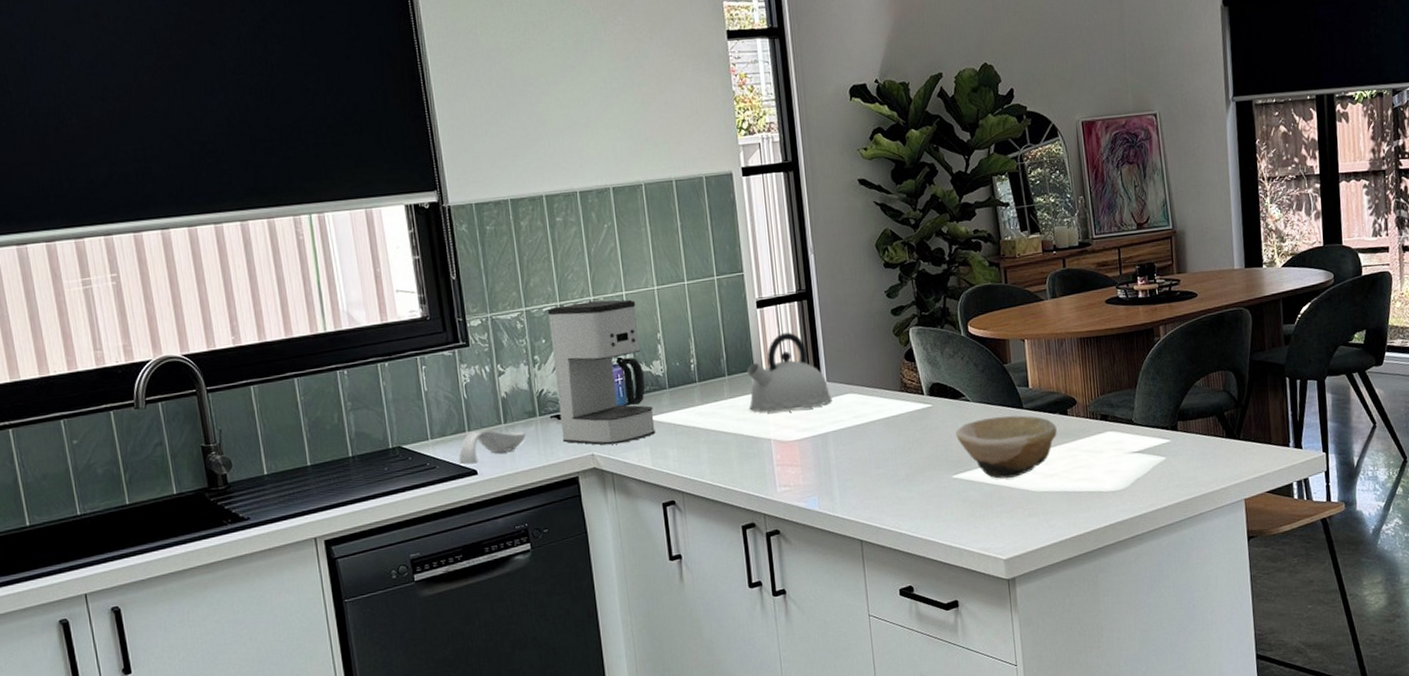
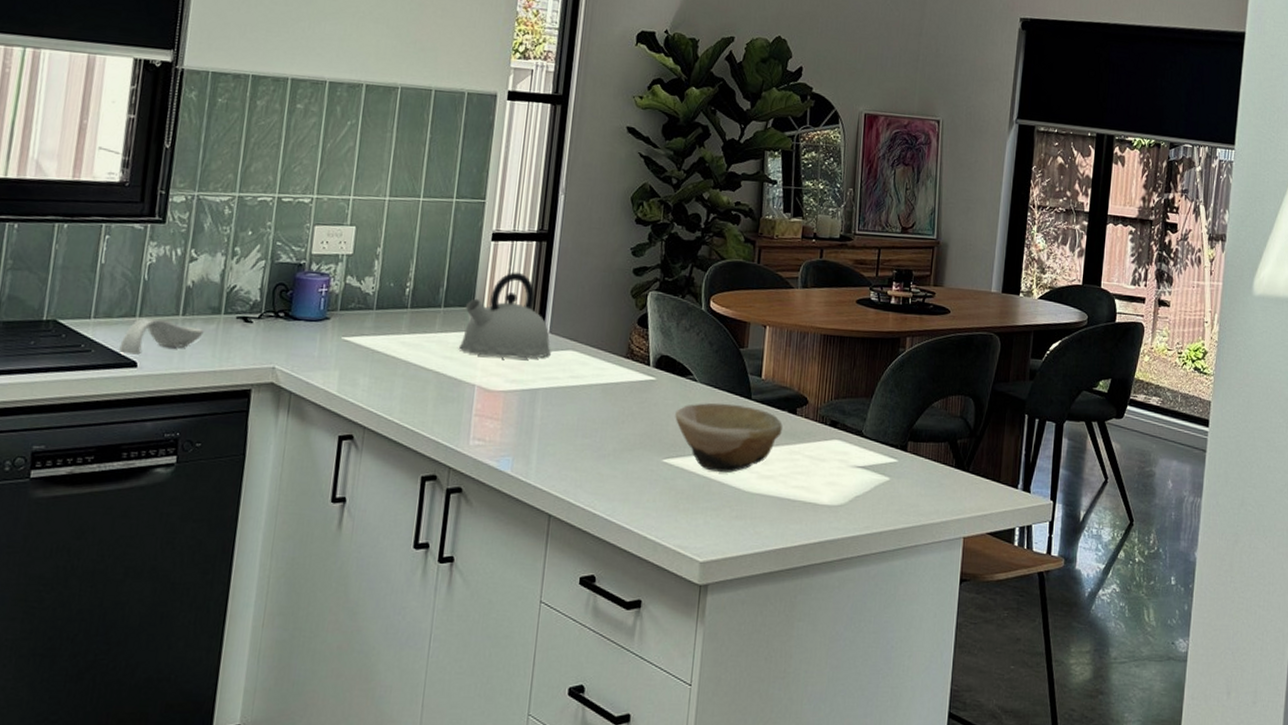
coffee maker: present [548,299,656,445] -> none [243,198,362,361]

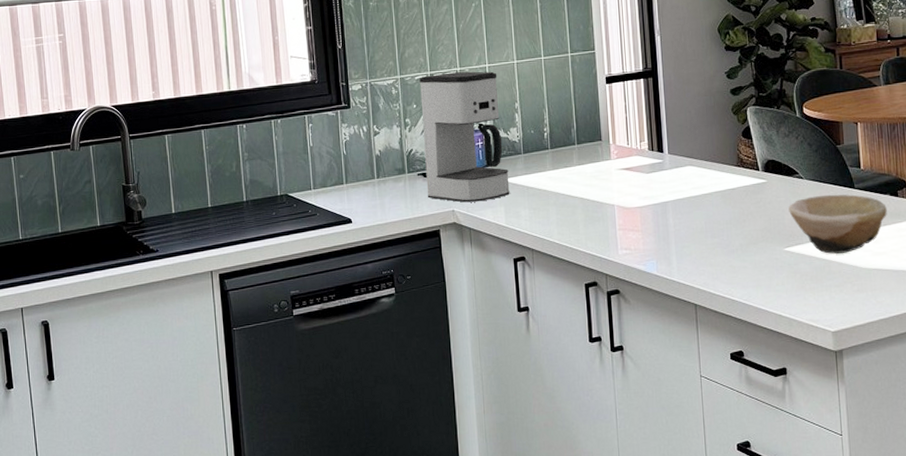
spoon rest: present [119,318,204,355] -> none [336,183,395,214]
coffee maker: none [243,198,362,361] -> present [420,71,510,203]
kettle: present [458,272,551,359] -> none [594,106,673,180]

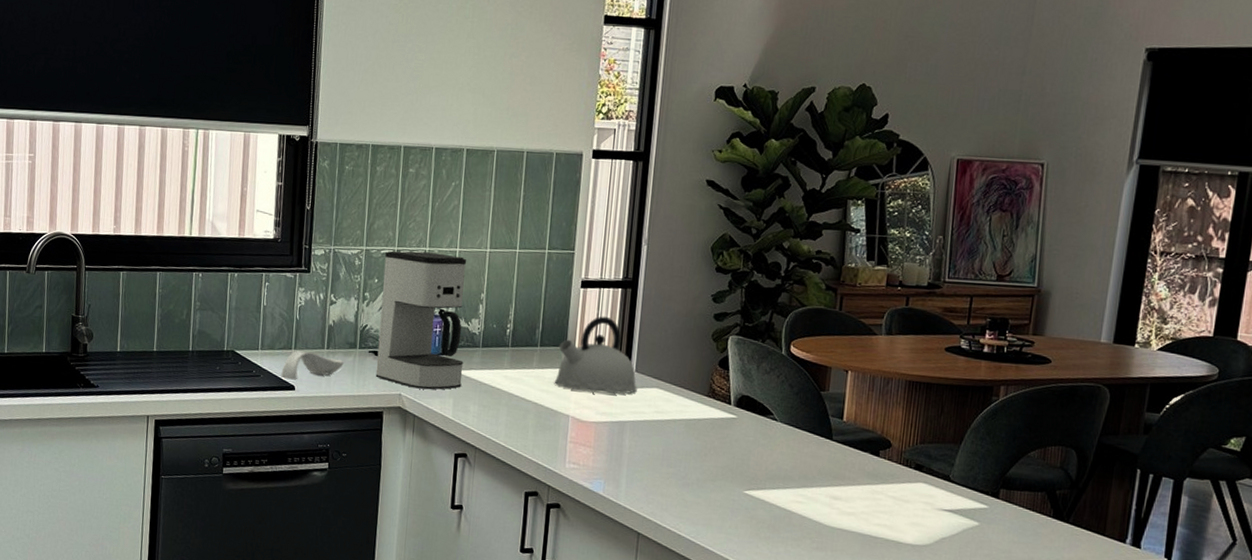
spoon rest: none [336,183,395,214] -> present [281,350,344,380]
kettle: none [594,106,673,180] -> present [554,316,637,394]
bowl: present [788,194,887,254] -> none [756,441,865,507]

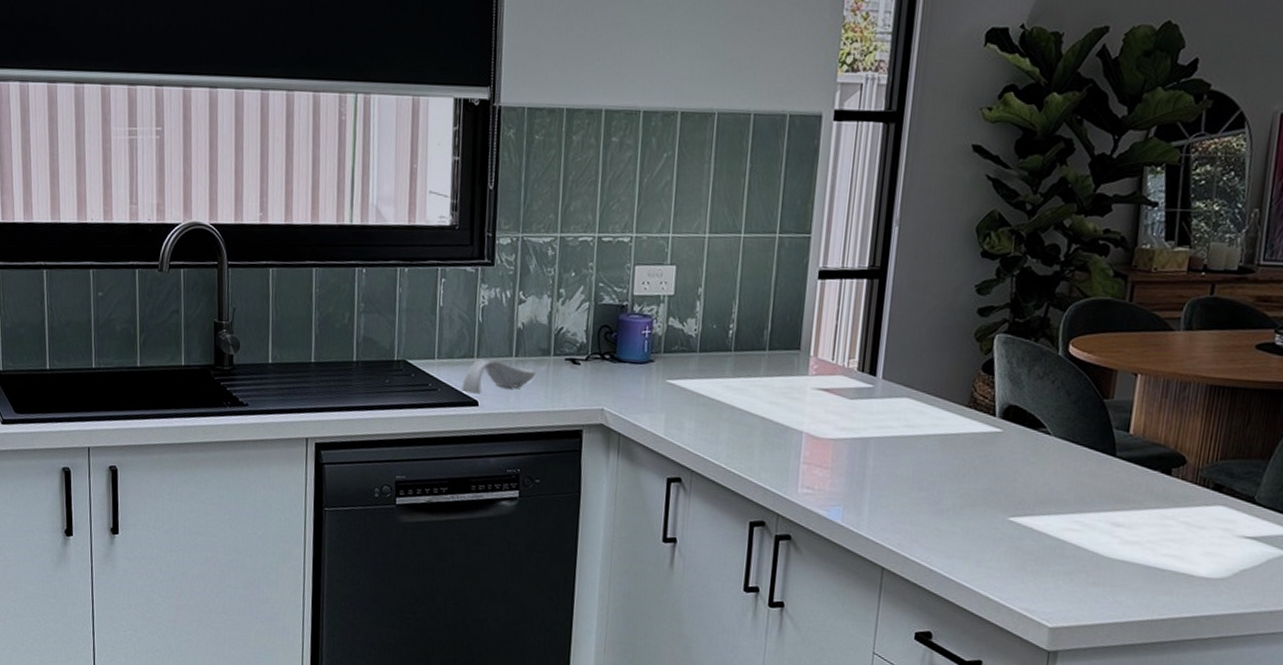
coffee maker: present [375,251,467,390] -> none [573,238,682,404]
kettle: present [554,316,637,394] -> none [785,312,884,406]

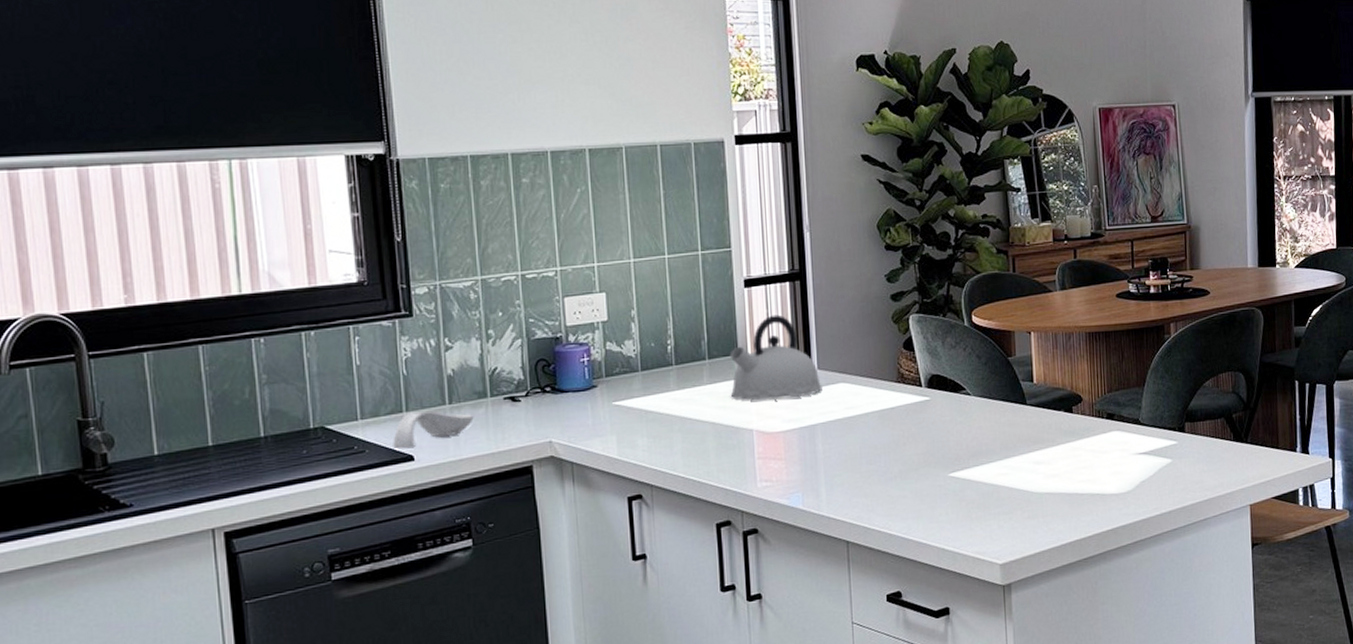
kettle: none [785,312,884,406] -> present [729,314,823,401]

